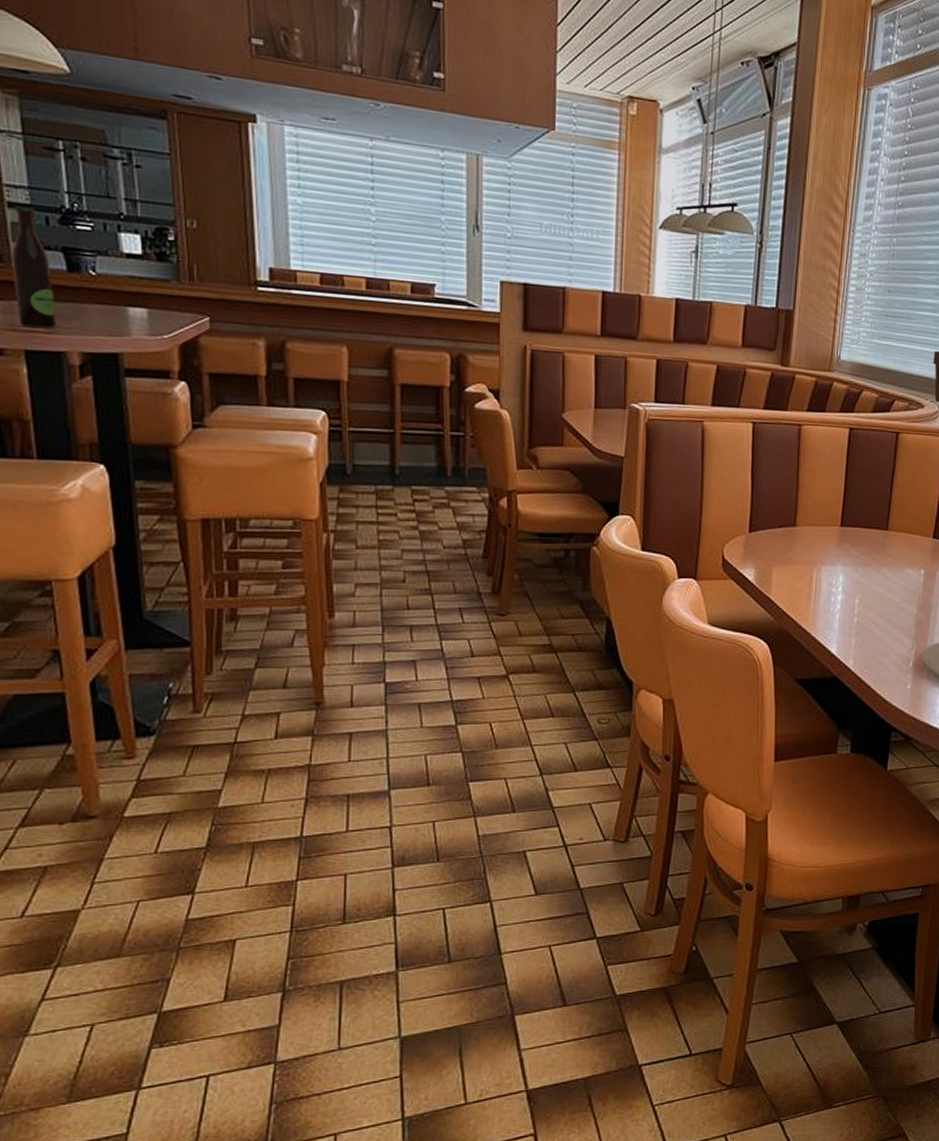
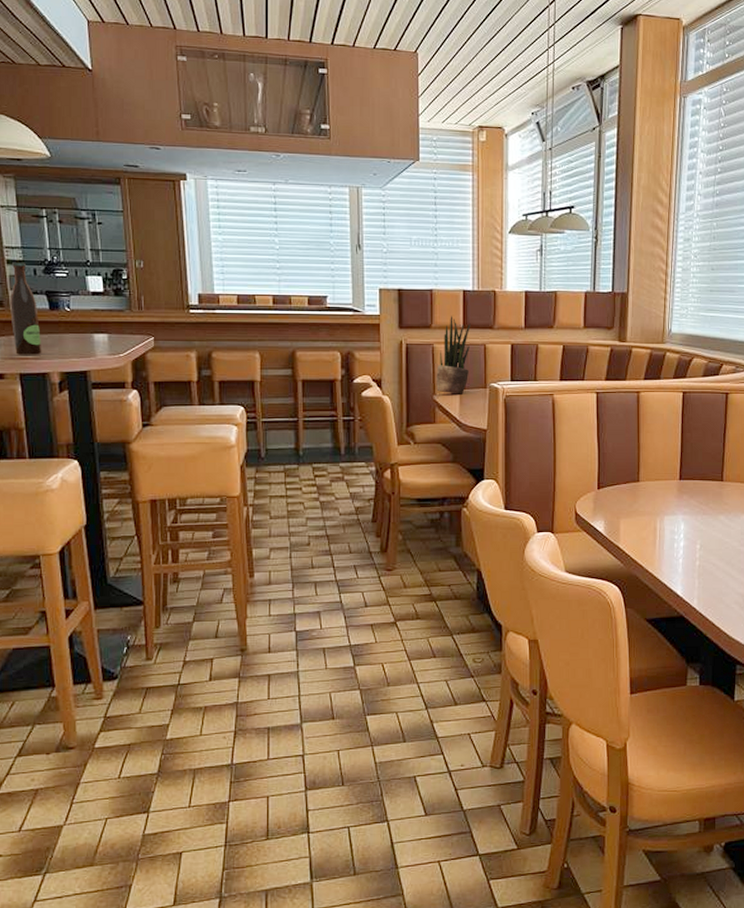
potted plant: none [566,320,610,414] -> present [436,316,471,395]

